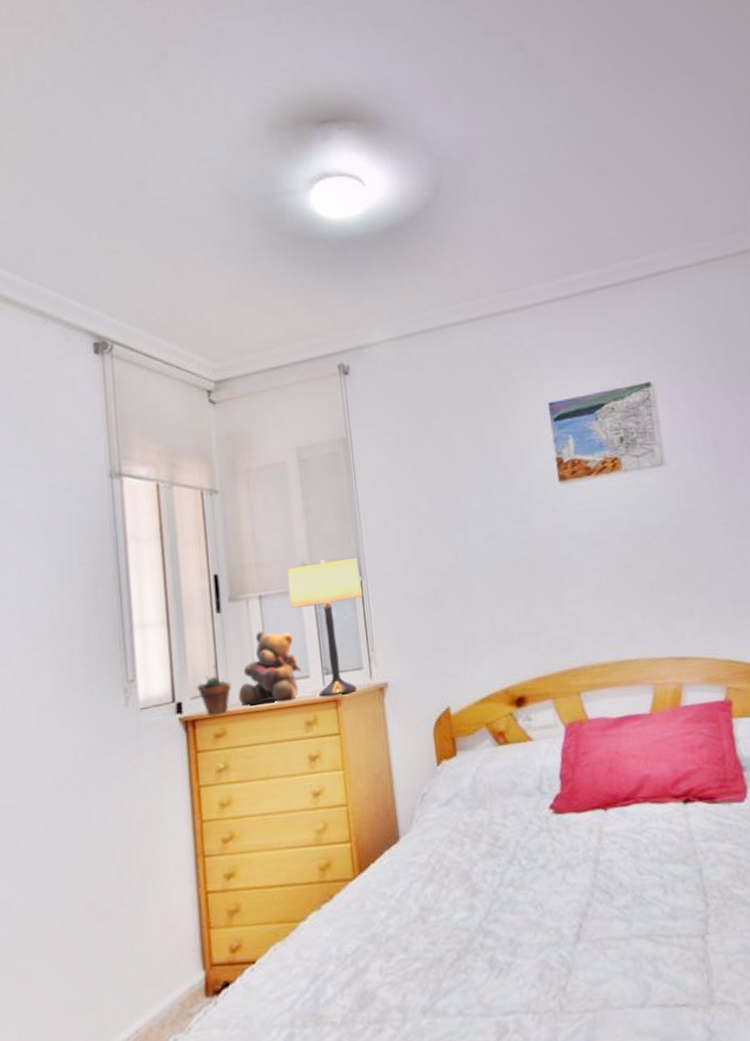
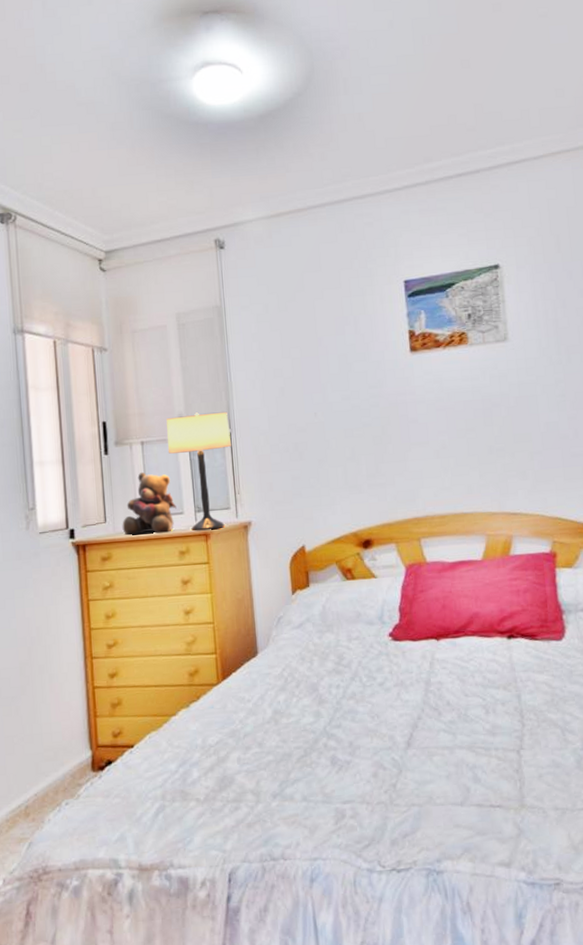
succulent plant: present [197,663,232,717] -> none [87,497,117,543]

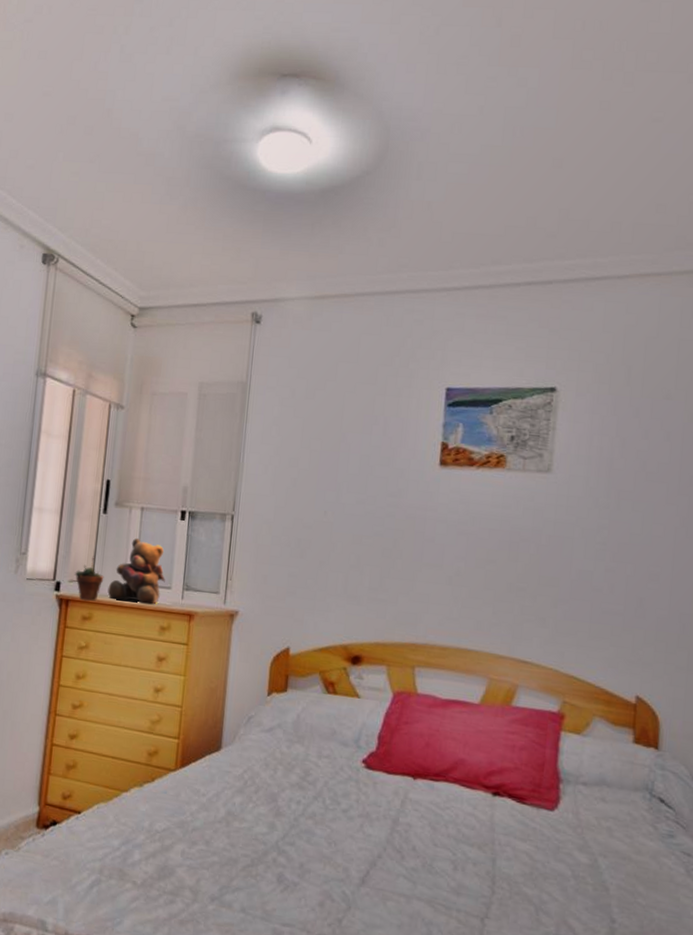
succulent plant: none [87,497,117,543] -> present [75,556,104,602]
table lamp: present [166,411,232,532] -> none [166,488,234,612]

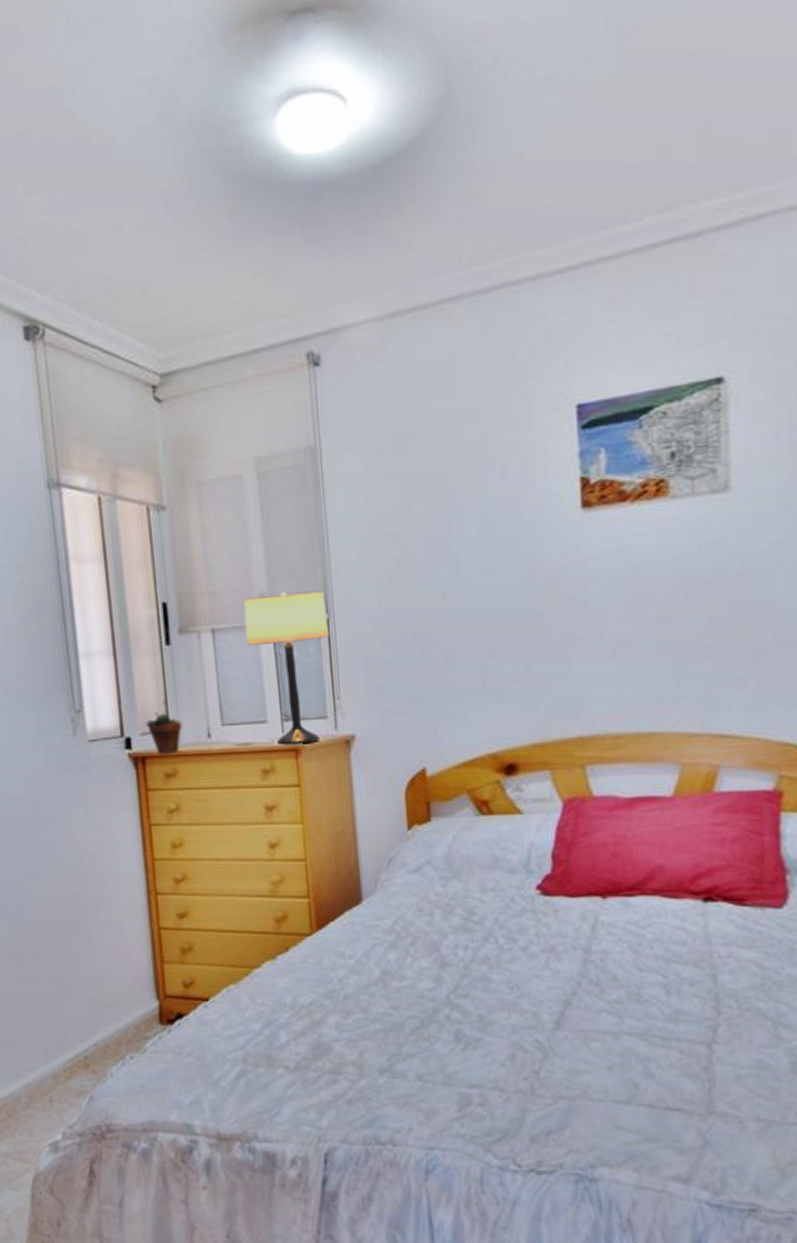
teddy bear: present [107,537,165,605] -> none [189,667,258,748]
table lamp: none [166,488,234,612] -> present [244,590,330,745]

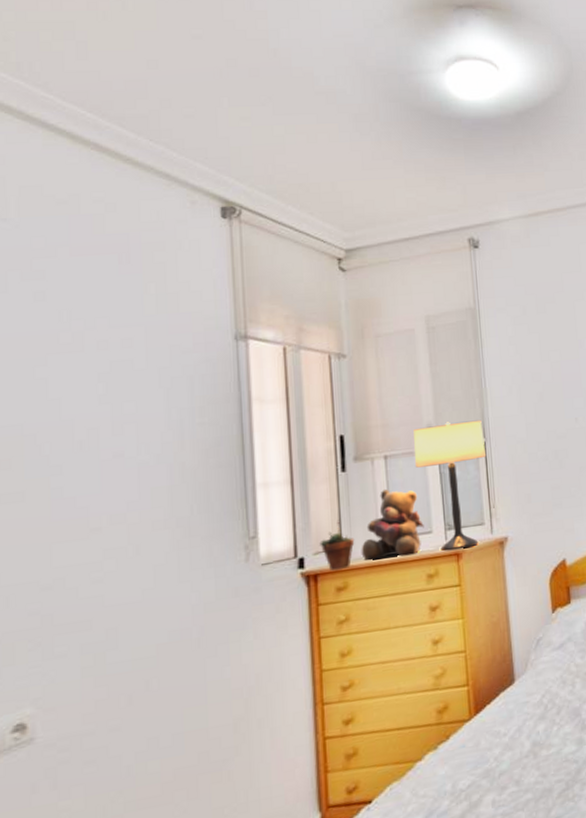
teddy bear: none [189,667,258,748] -> present [361,488,424,561]

